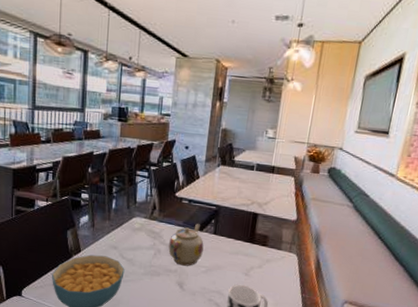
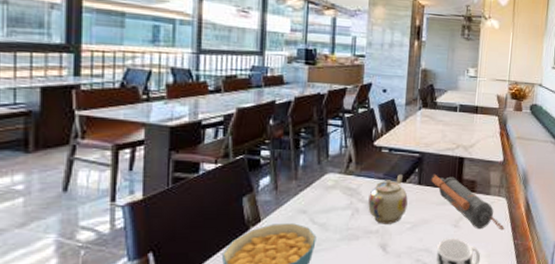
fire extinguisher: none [225,226,293,284] -> present [430,174,505,230]

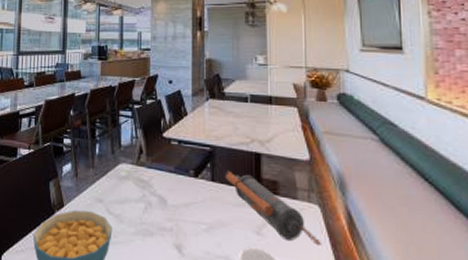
teapot: present [368,175,408,224] -> none [160,169,201,223]

